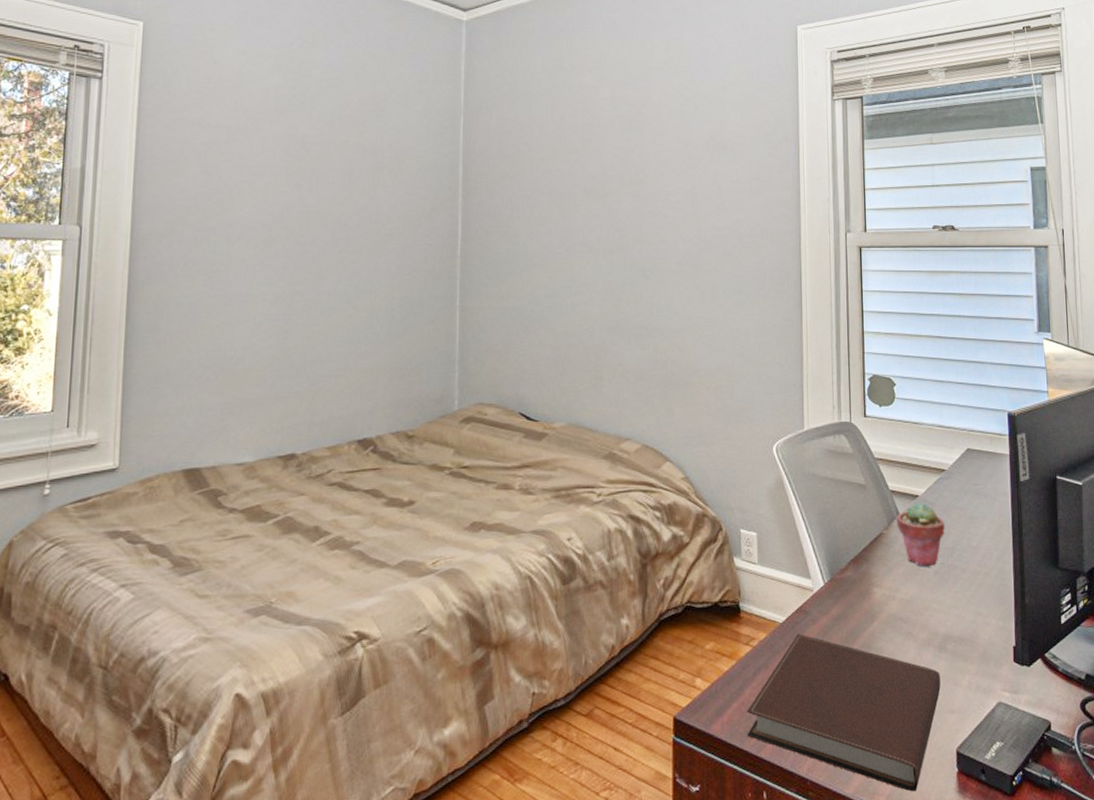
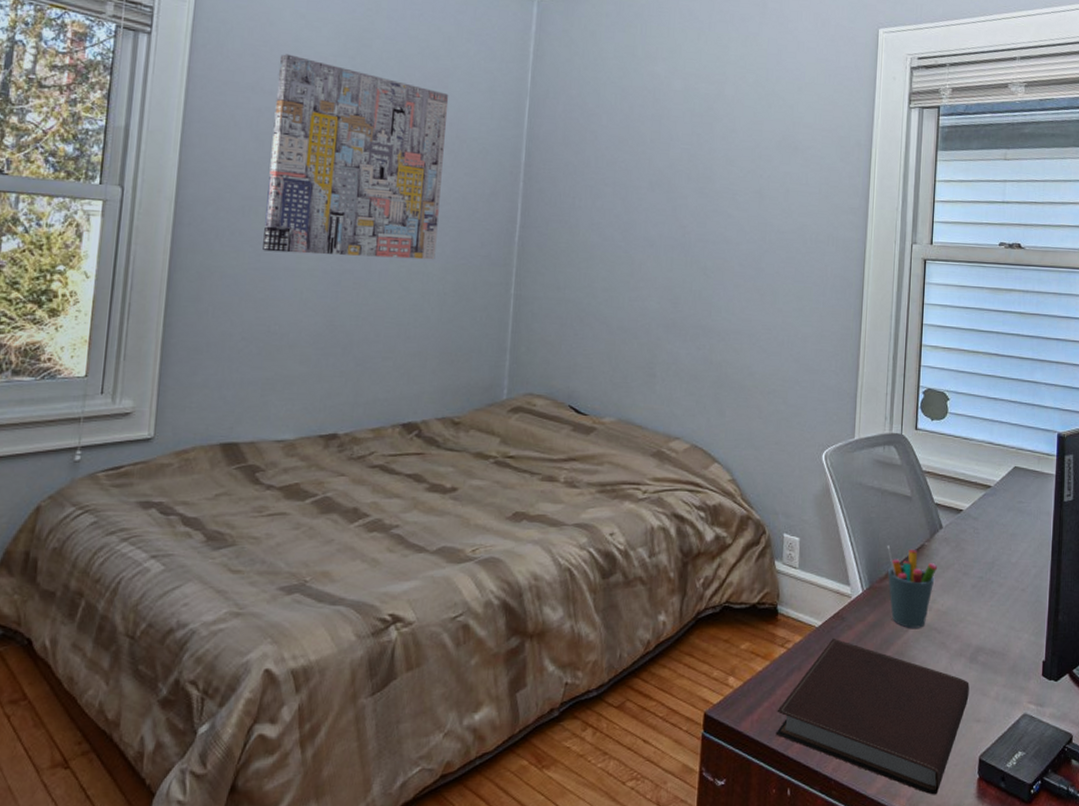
wall art: none [216,89,386,279] -> present [263,54,449,260]
pen holder: none [845,536,898,619] -> present [887,546,938,628]
potted succulent: present [896,501,945,566] -> none [938,516,986,579]

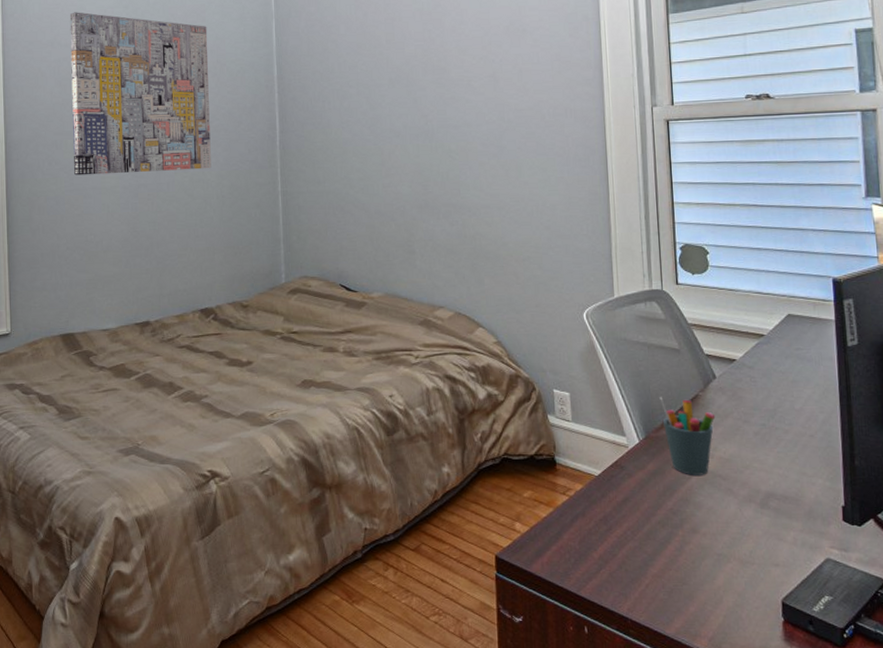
notebook: present [775,639,970,795] -> none [565,487,764,637]

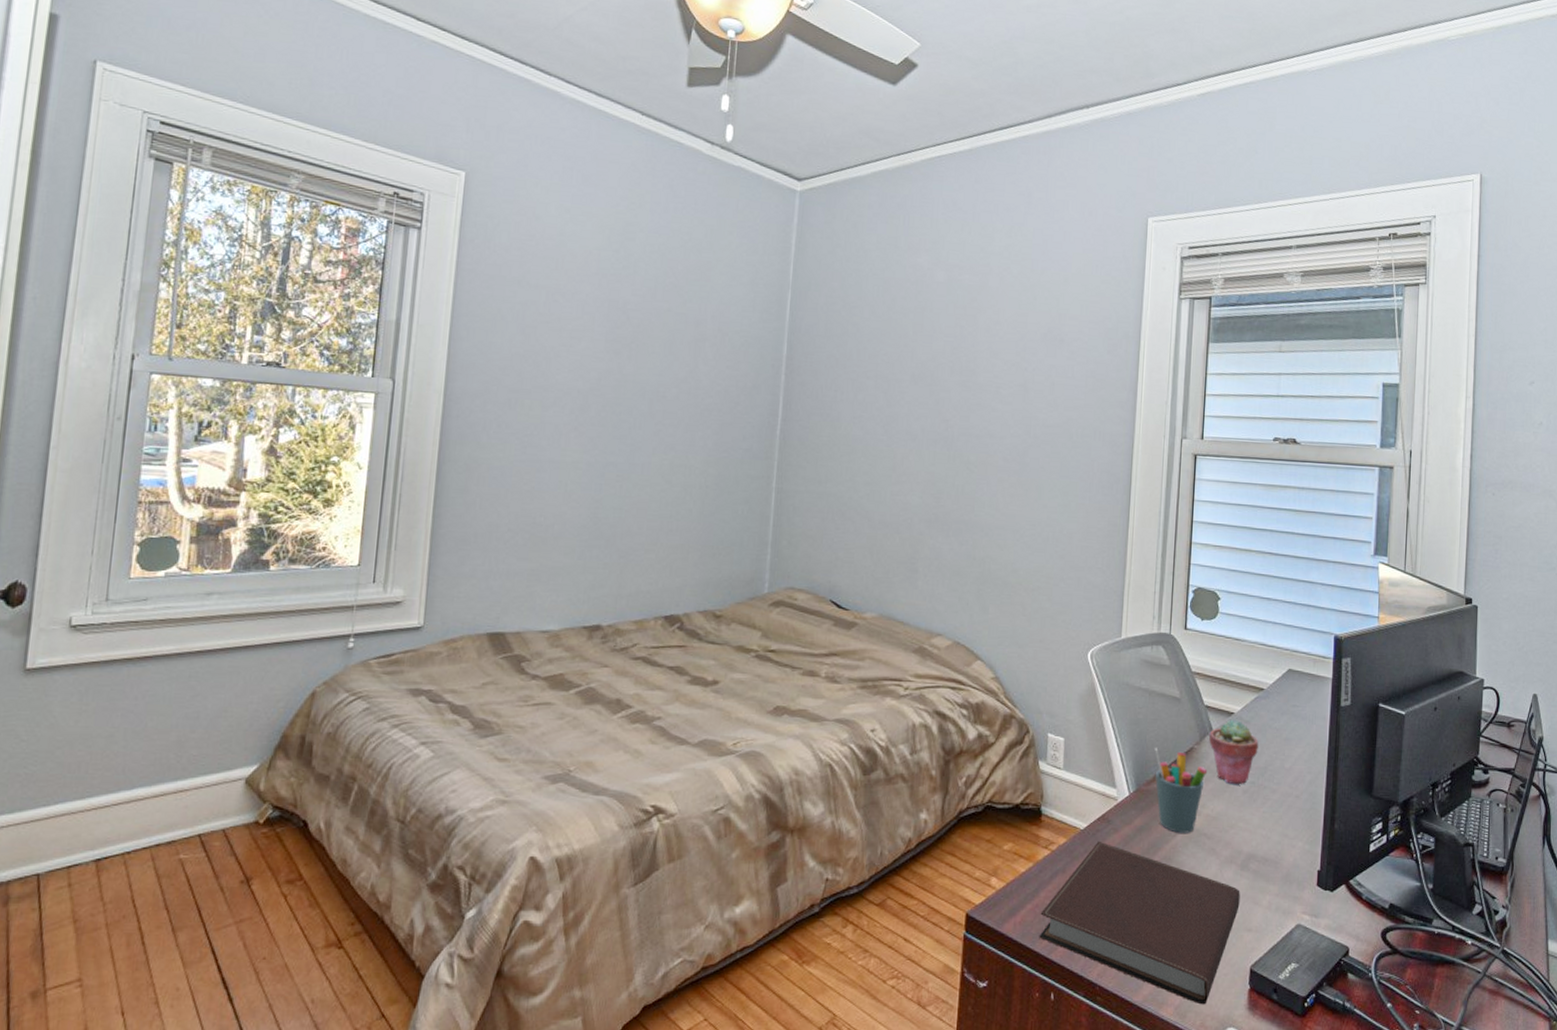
wall art: present [69,12,212,176] -> none [528,248,711,453]
notebook: none [565,487,764,637] -> present [1039,842,1240,1005]
potted succulent: none [712,365,765,427] -> present [1208,719,1259,784]

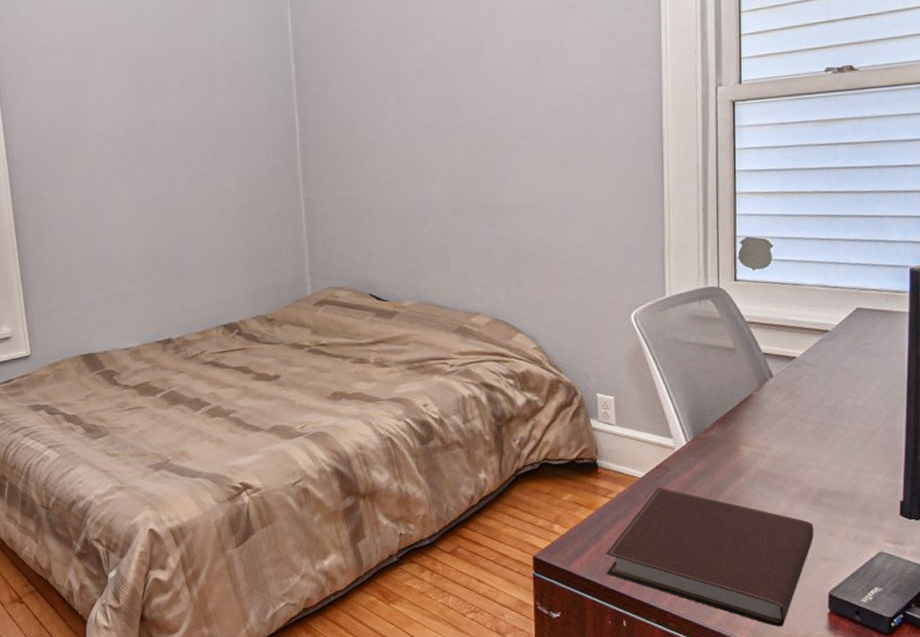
pen holder: present [1155,748,1208,833] -> none [710,398,770,475]
potted succulent: present [1208,719,1259,784] -> none [768,363,826,425]

